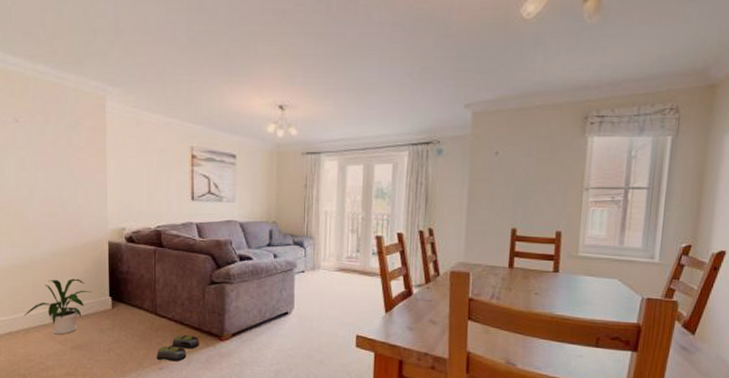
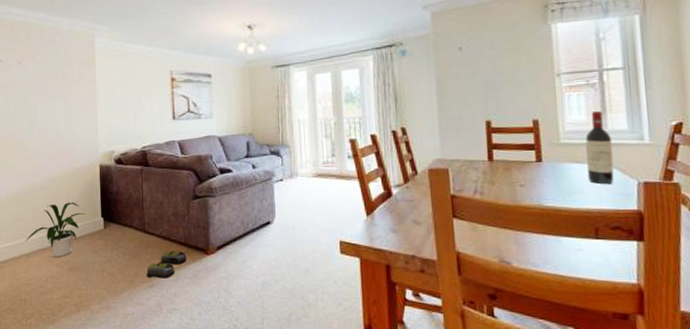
wine bottle: none [597,227,625,298] -> present [585,110,614,185]

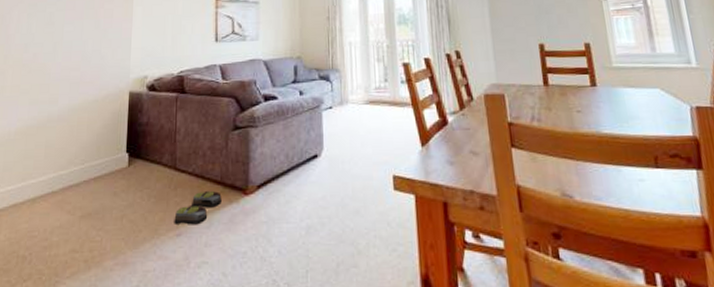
house plant: present [25,202,86,258] -> none [32,135,108,203]
wine bottle: present [585,110,614,185] -> none [636,34,668,110]

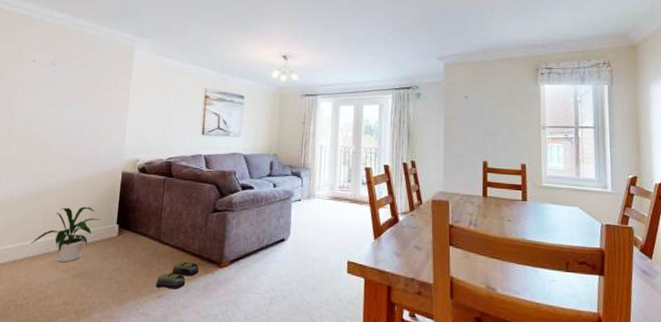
house plant: none [32,135,108,203] -> present [30,206,101,263]

